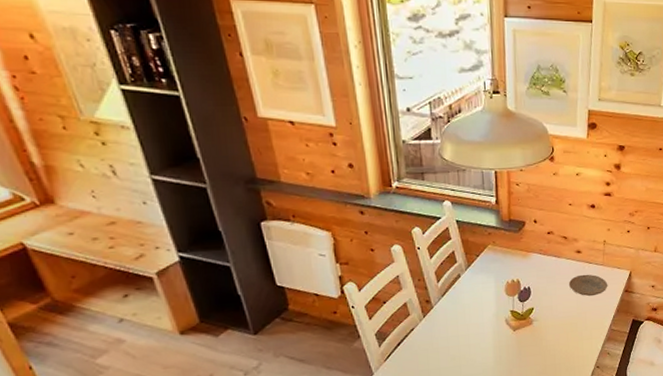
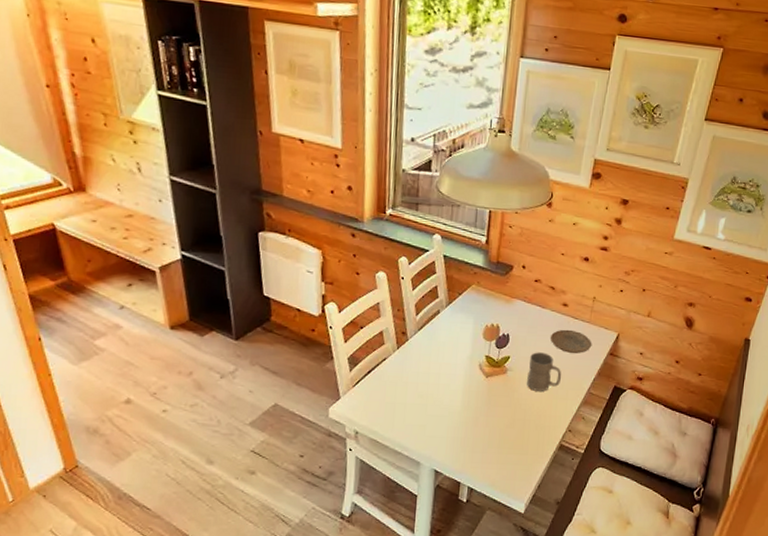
mug: none [552,299,584,336] -> present [527,352,562,391]

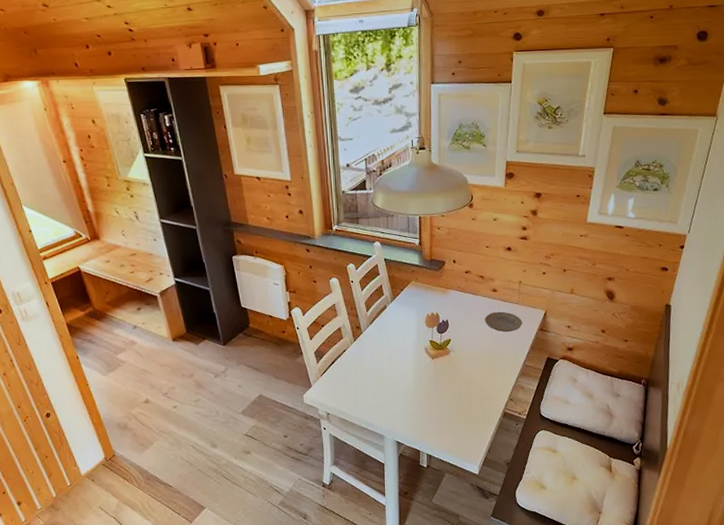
mug: present [527,352,562,391] -> none [468,333,499,367]

